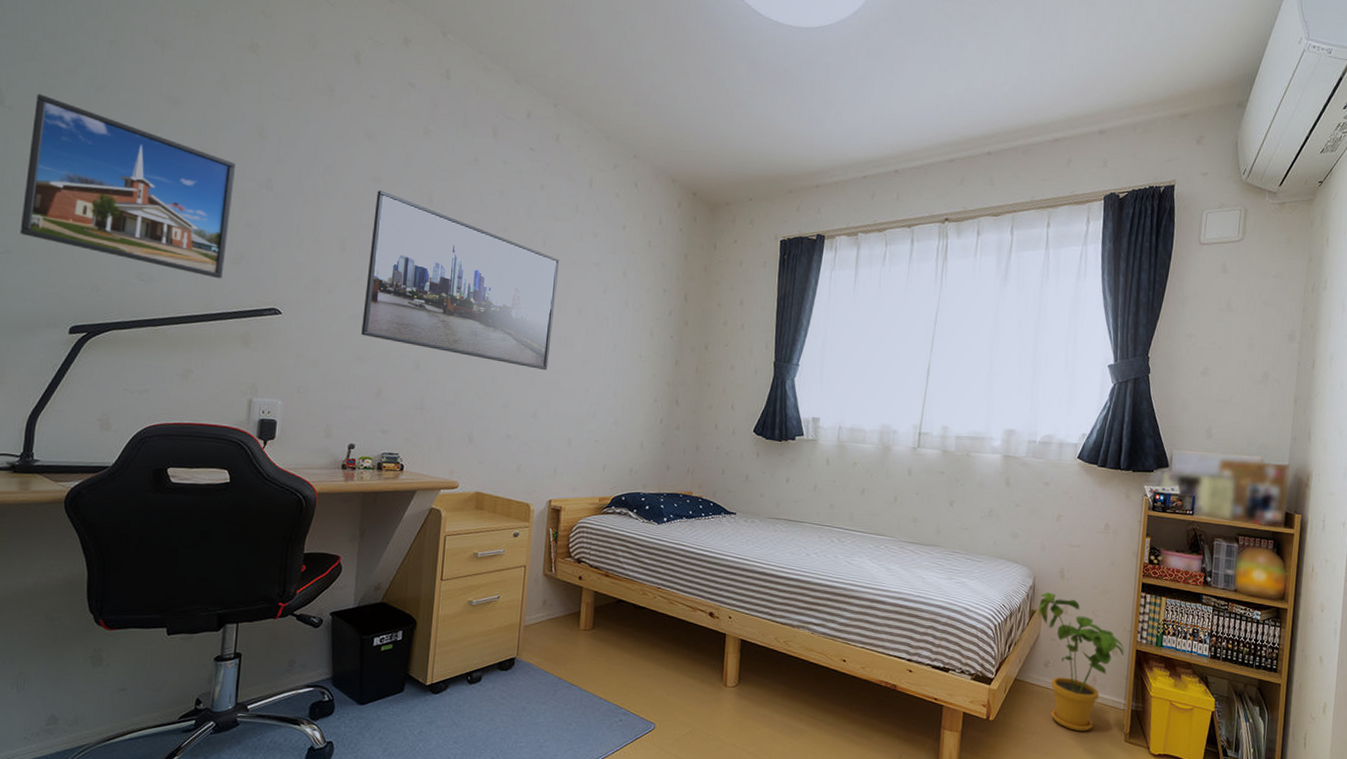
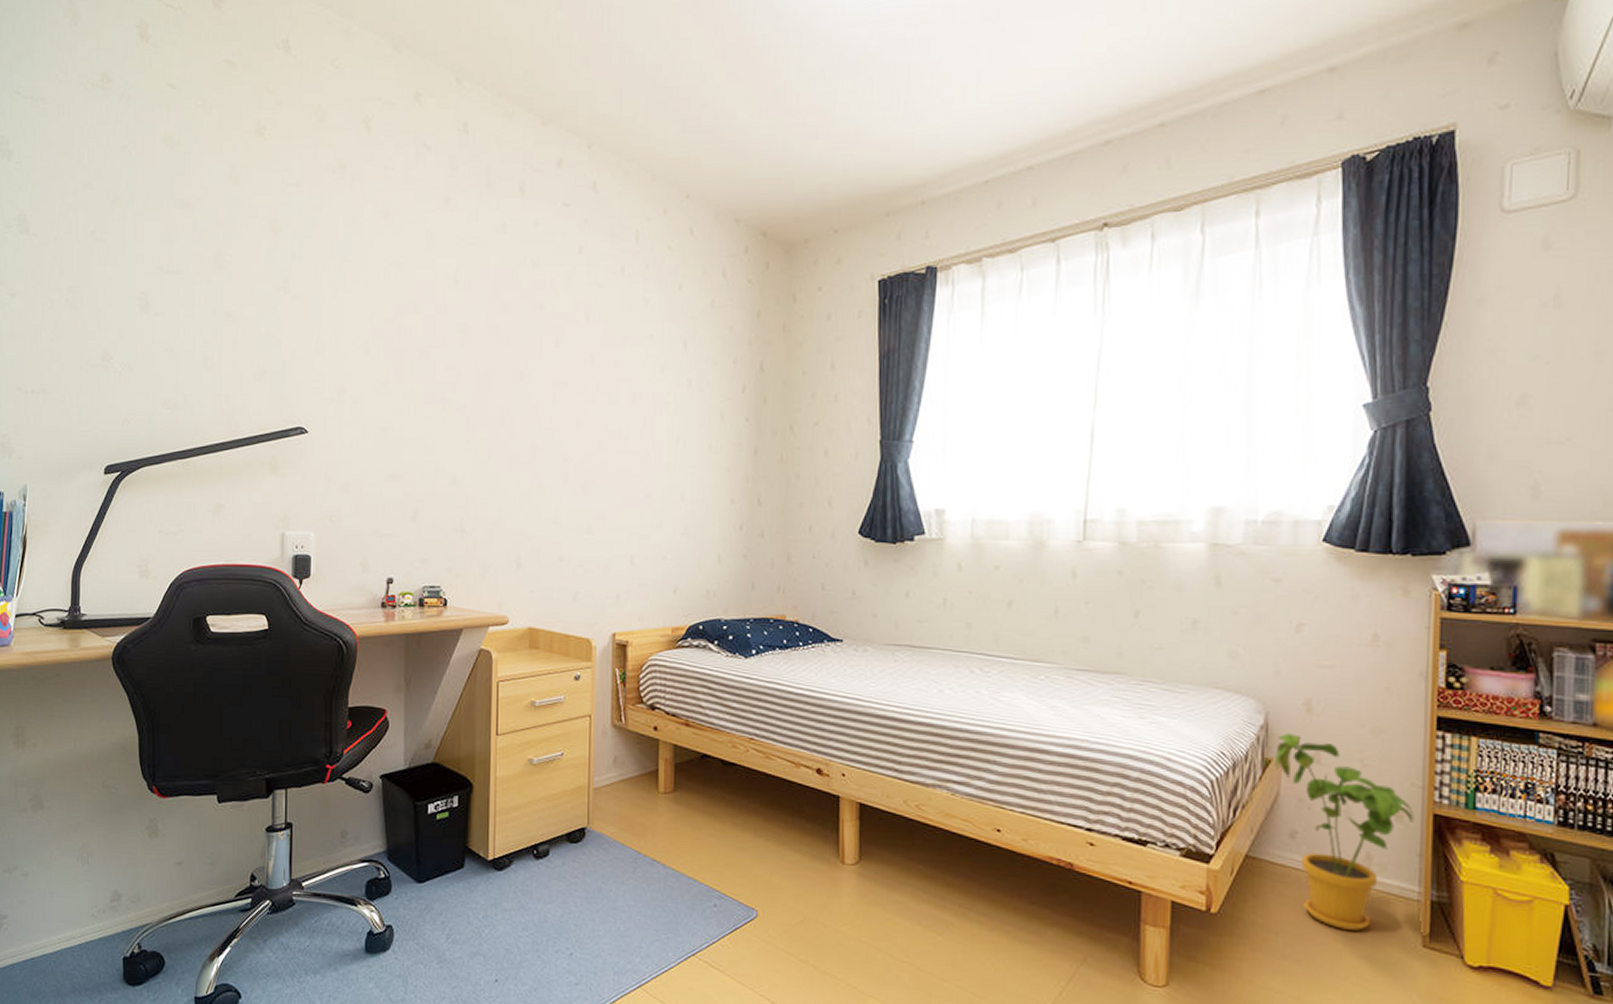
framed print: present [19,94,235,279] -> none [52,216,251,399]
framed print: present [361,190,559,370] -> none [392,277,606,474]

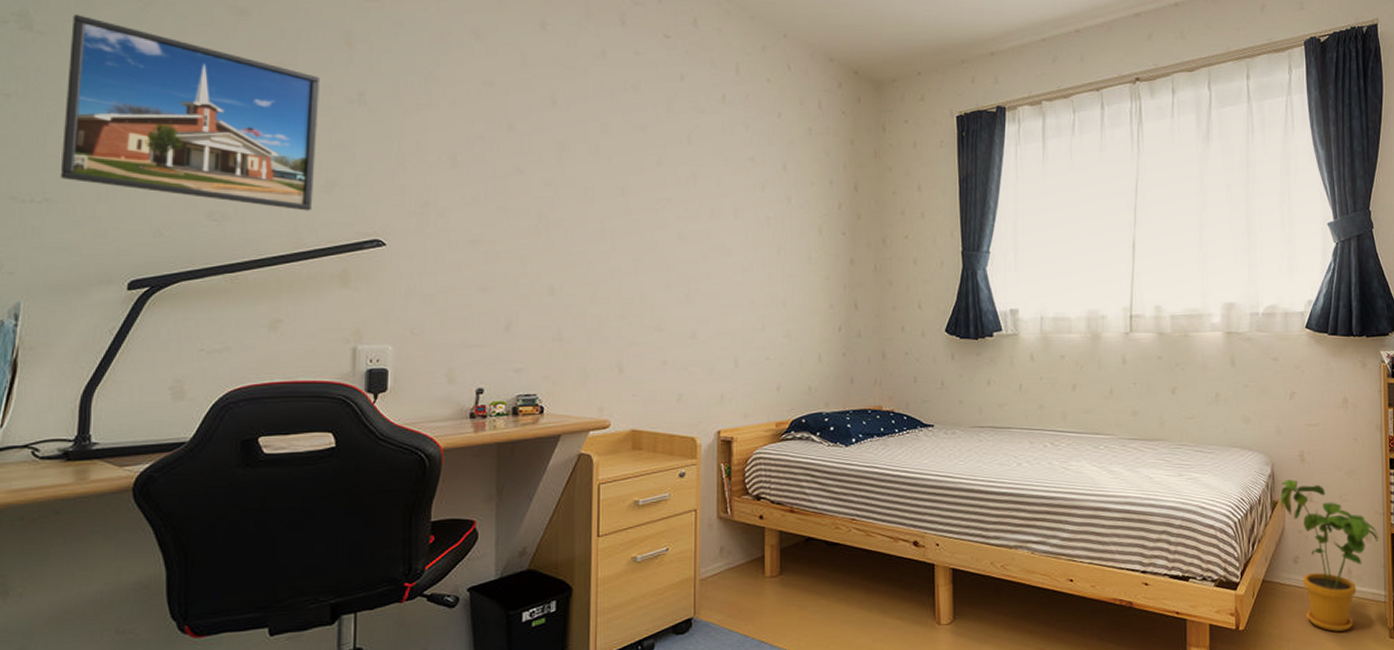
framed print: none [52,216,251,399] -> present [60,14,319,211]

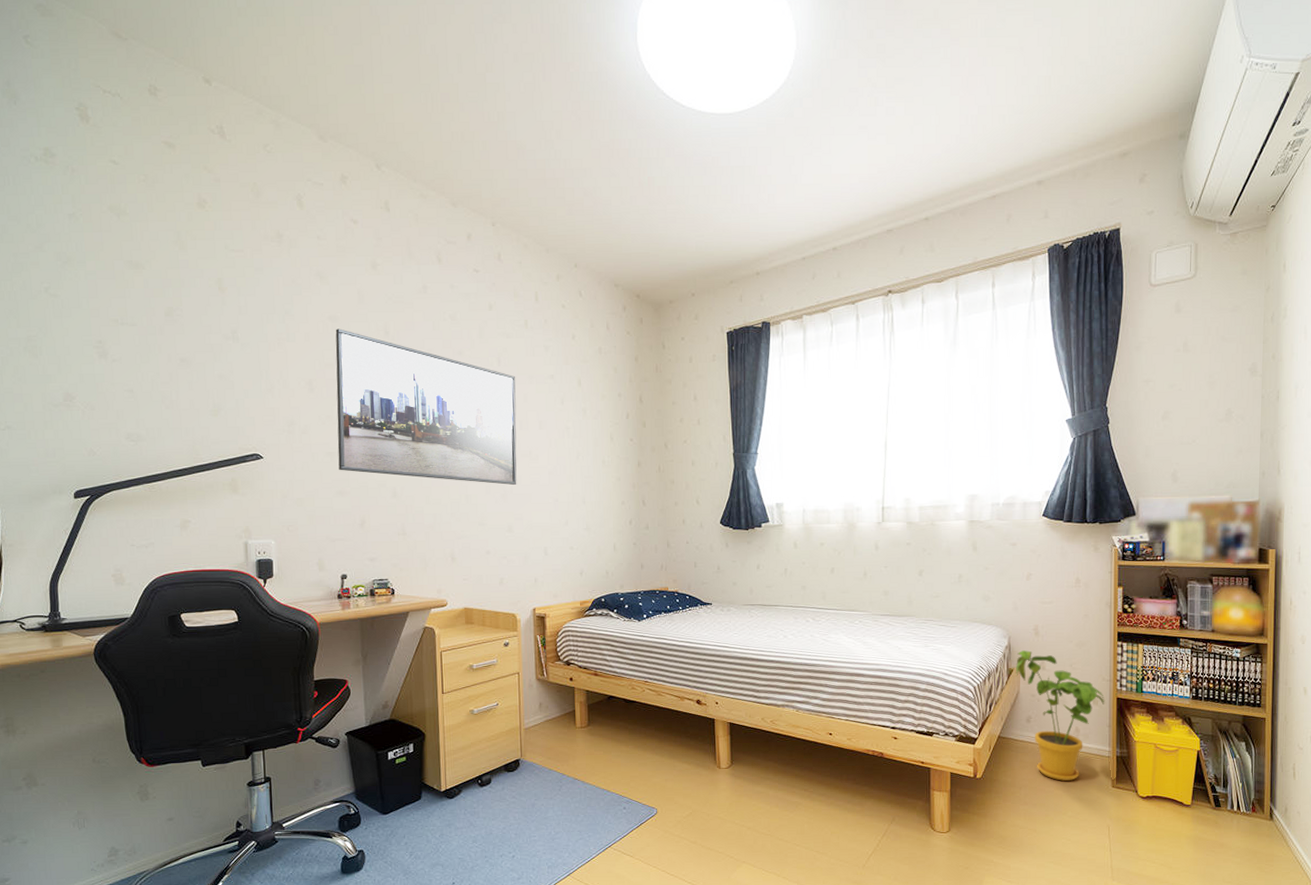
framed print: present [60,14,319,211] -> none [11,274,205,432]
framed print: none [483,95,707,283] -> present [335,329,517,485]

